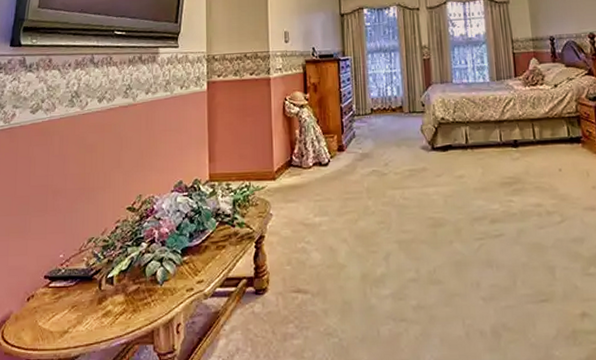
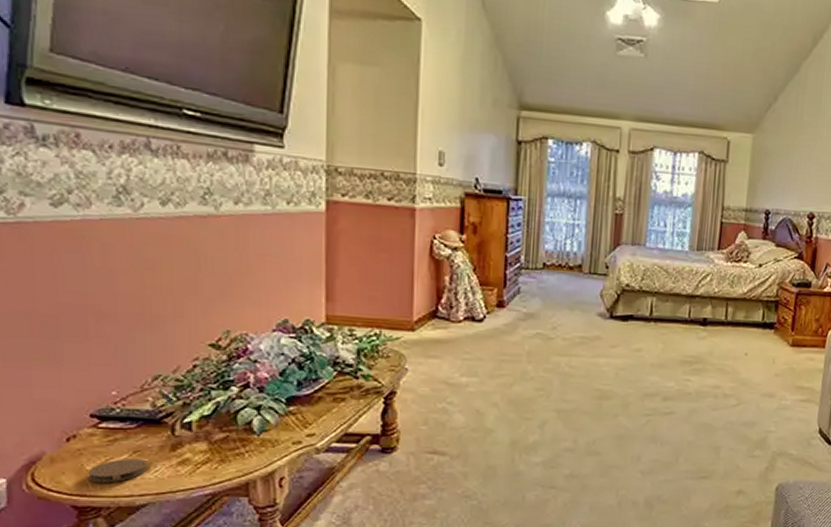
coaster: none [39,313,81,337] -> present [88,459,147,483]

